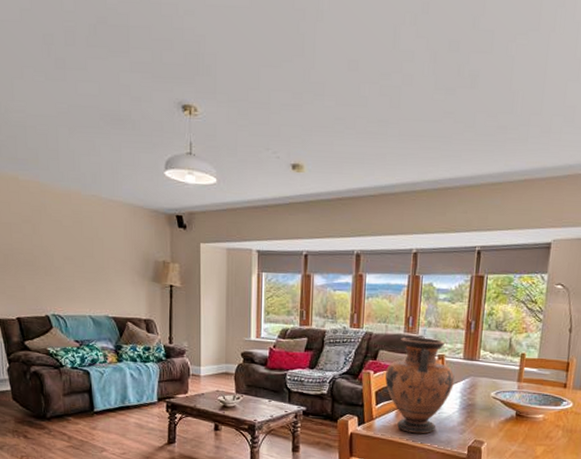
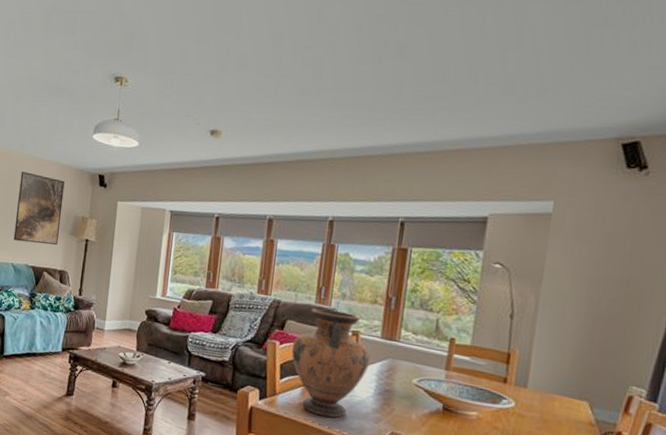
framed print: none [86,215,140,293] -> present [13,172,65,245]

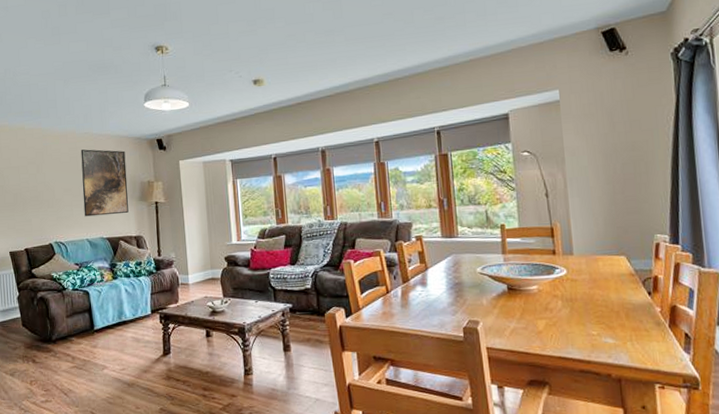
vase: present [291,308,370,418] -> none [366,221,437,320]

